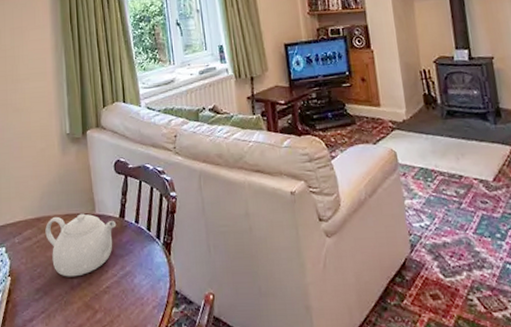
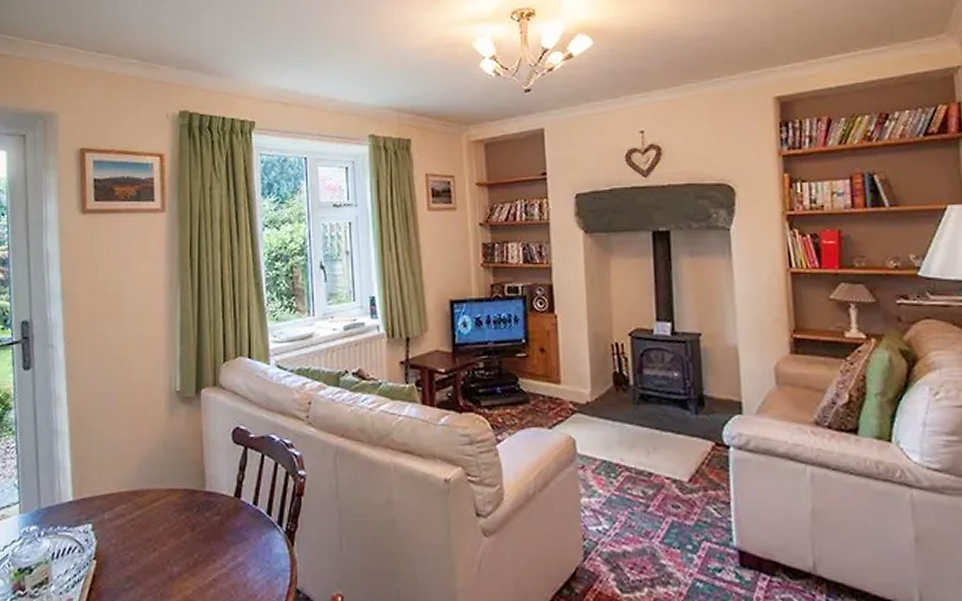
teapot: present [45,213,117,277] -> none [142,489,230,565]

